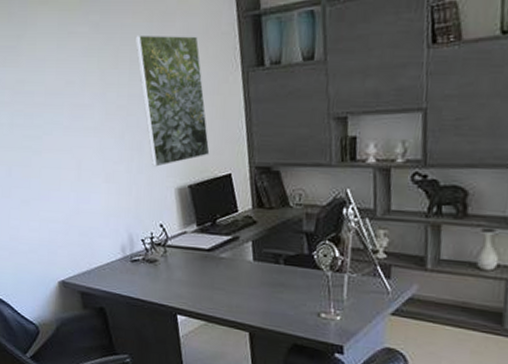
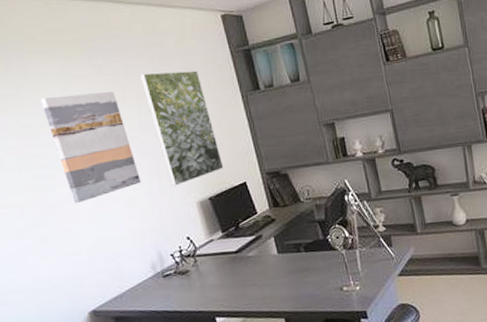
wall art: none [37,53,123,170] -> present [41,92,141,203]

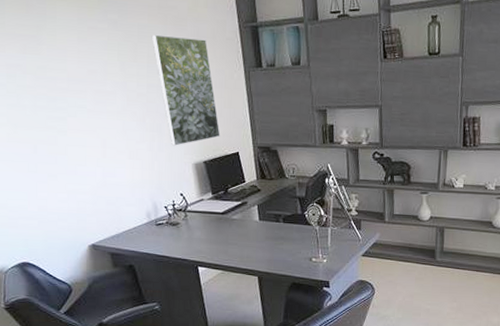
wall art: present [41,92,141,203] -> none [58,43,145,148]

